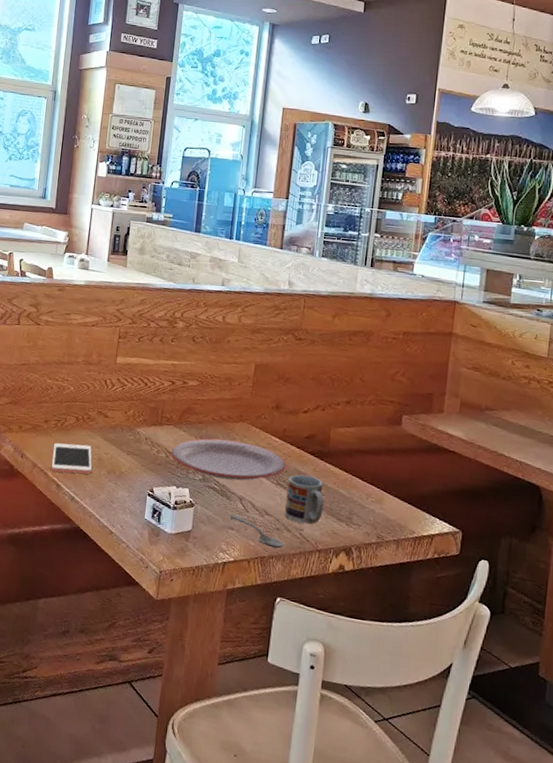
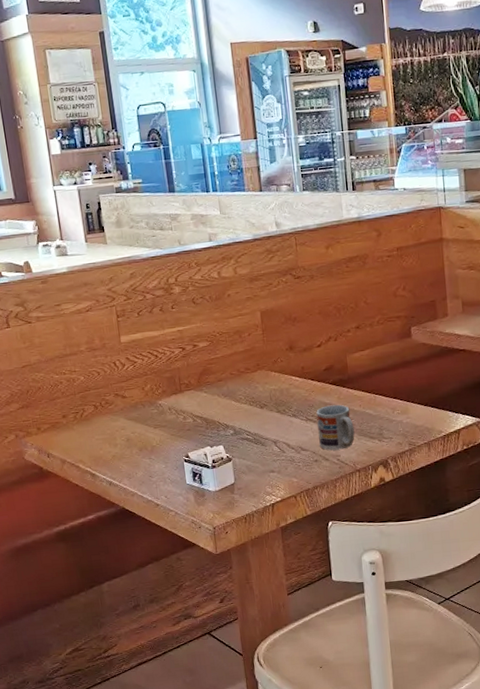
cell phone: present [51,442,92,474] -> none [78,429,124,463]
plate: present [171,438,286,481] -> none [197,388,312,429]
spoon: present [230,513,284,549] -> none [268,457,325,479]

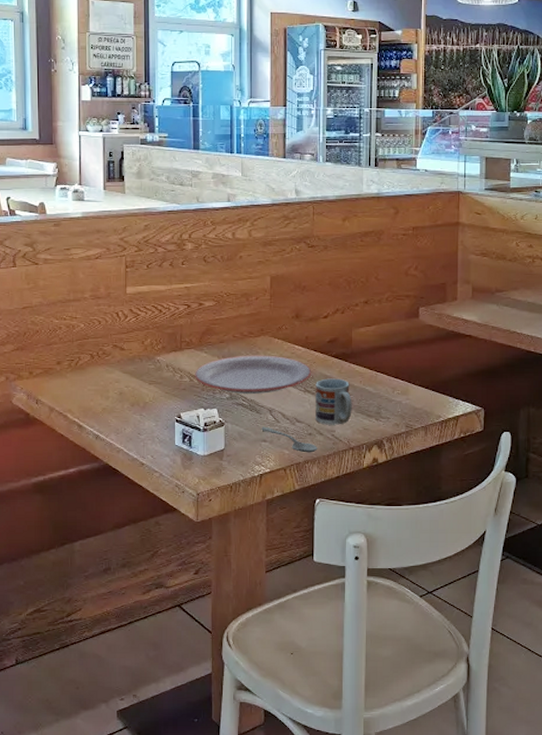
plate: none [197,388,312,429] -> present [195,355,312,394]
spoon: none [268,457,325,479] -> present [261,426,318,453]

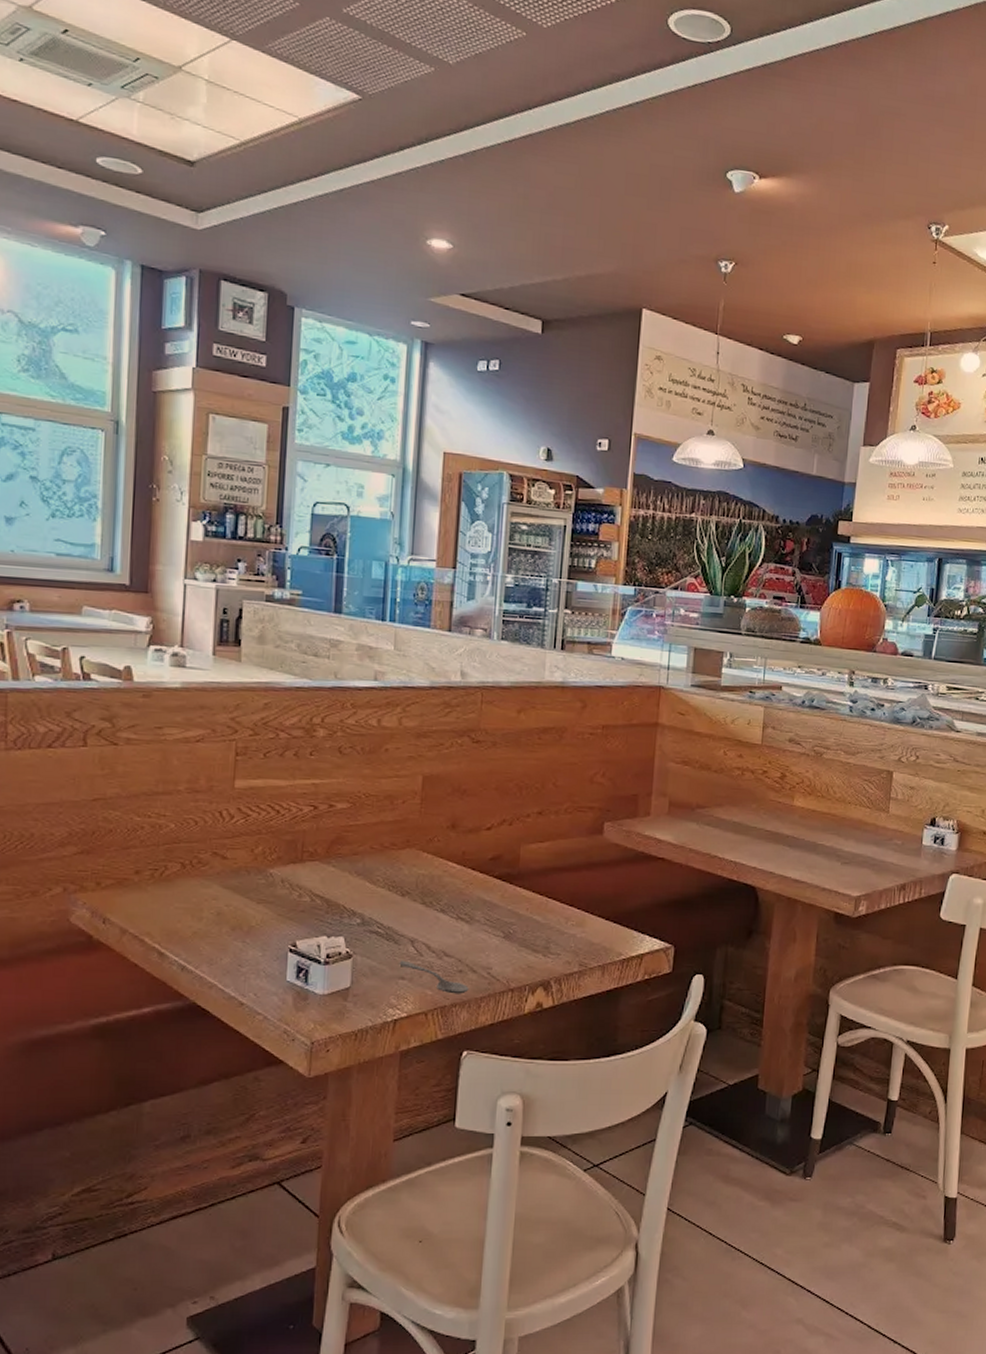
plate: present [195,355,312,394] -> none [318,871,468,920]
cup: present [316,378,352,425] -> none [468,903,515,961]

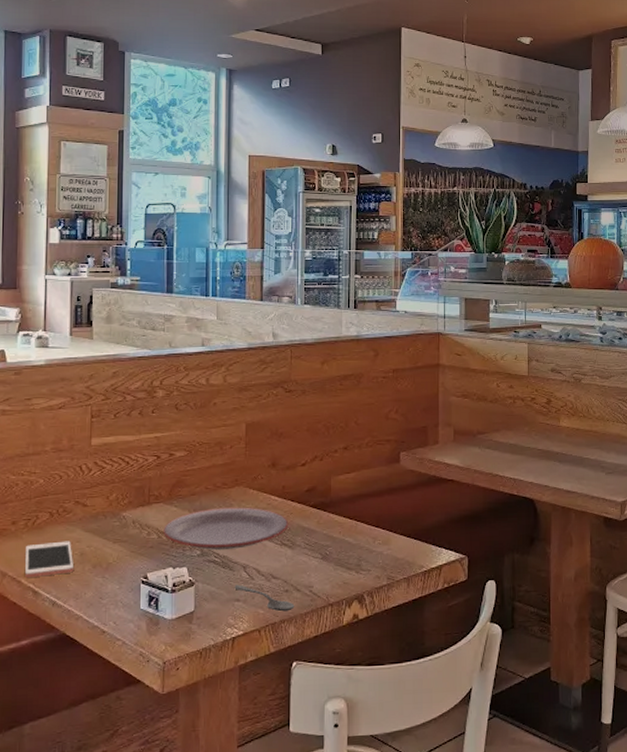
cell phone: none [149,897,209,938] -> present [25,541,74,578]
plate: none [318,871,468,920] -> present [163,507,289,550]

